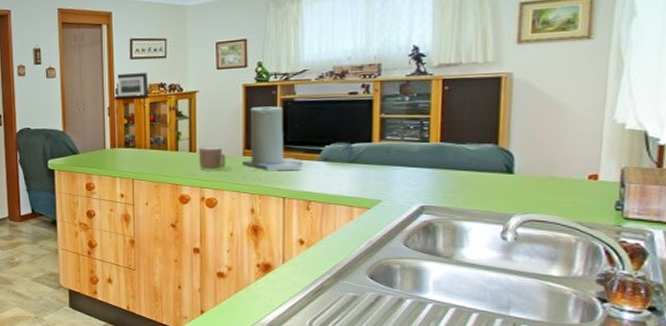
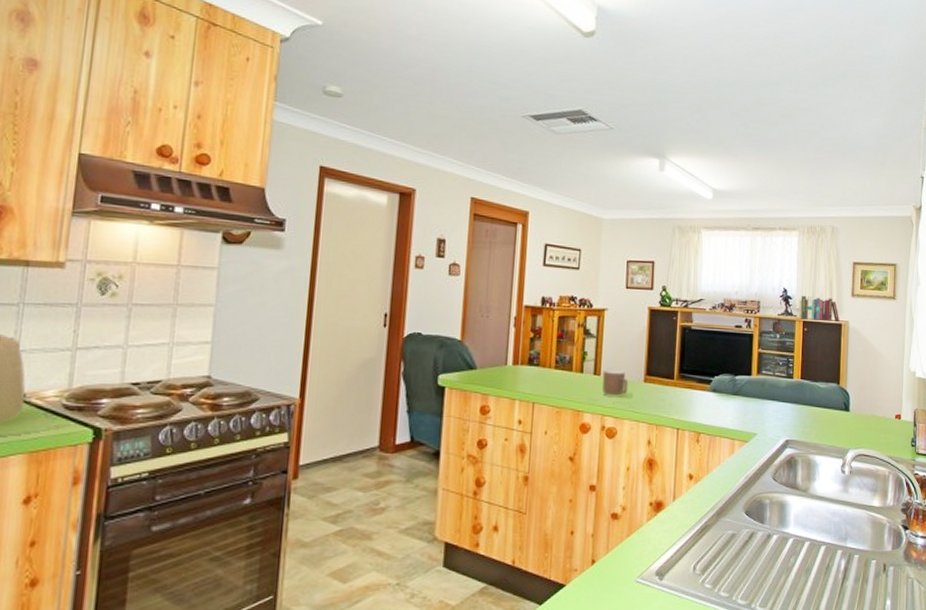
picture frame: present [113,73,149,101] -> none [522,281,559,312]
paper towel: present [242,106,304,171] -> none [642,331,697,401]
books: none [436,49,498,78] -> present [798,296,839,323]

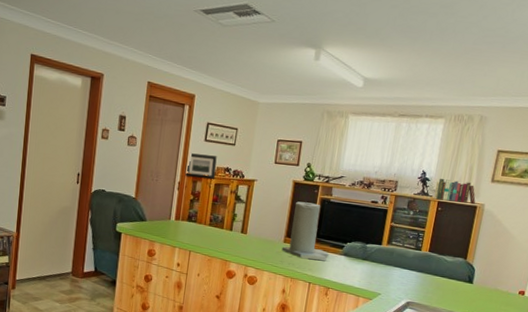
picture frame: none [522,281,559,312] -> present [185,153,217,180]
mug: present [601,369,629,397] -> none [247,229,270,253]
paper towel: none [642,331,697,401] -> present [281,201,330,262]

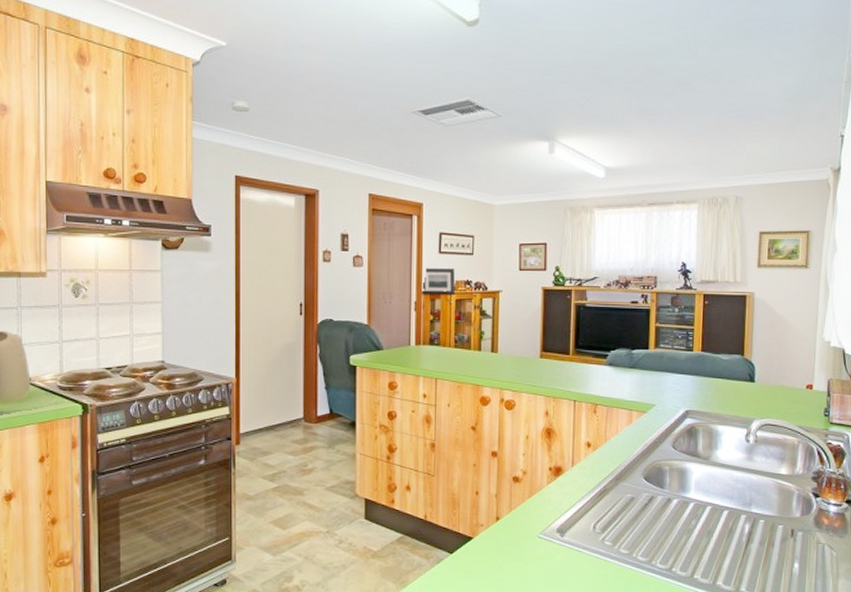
paper towel: present [281,201,330,262] -> none [539,310,593,375]
books: present [434,179,476,205] -> none [699,269,744,294]

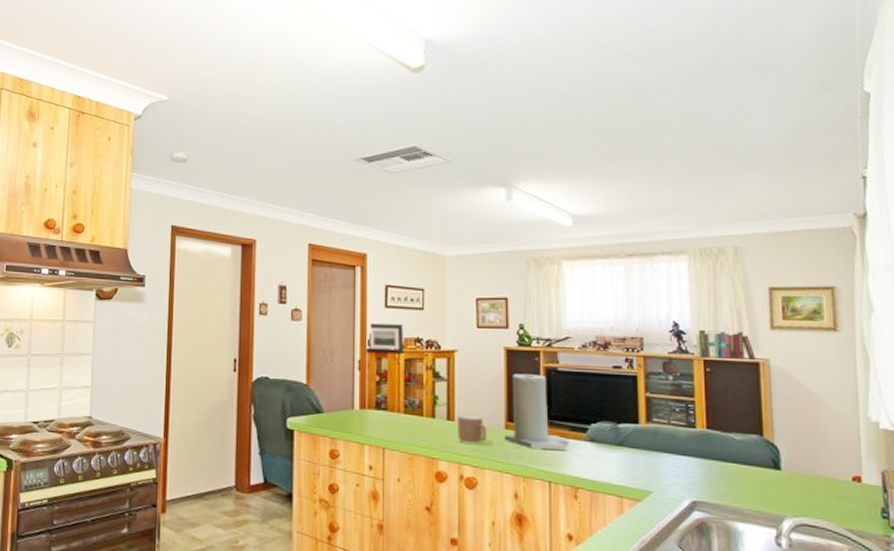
mug: none [499,347,525,373] -> present [456,414,487,445]
paper towel: none [539,310,593,375] -> present [504,374,570,451]
books: none [699,269,744,294] -> present [696,330,755,361]

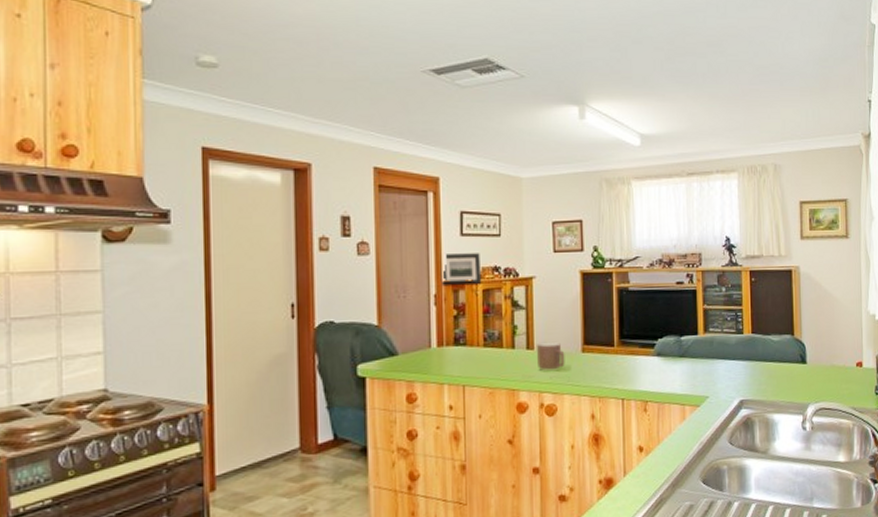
paper towel: present [504,374,570,451] -> none [581,295,640,370]
books: present [696,330,755,361] -> none [744,243,789,269]

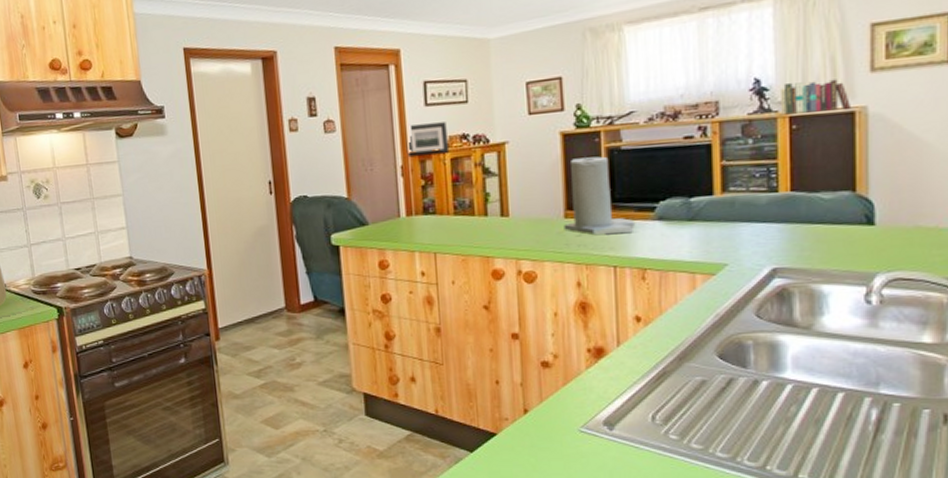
mug: present [536,341,565,372] -> none [511,208,545,239]
paper towel: none [581,295,640,370] -> present [564,156,636,236]
books: none [744,243,789,269] -> present [781,79,850,115]

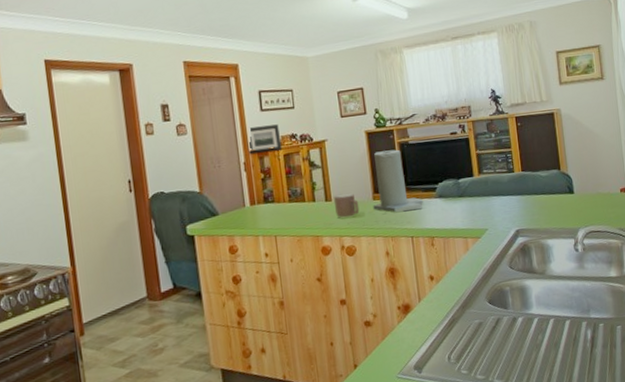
mug: none [511,208,545,239] -> present [333,193,360,219]
books: present [781,79,850,115] -> none [508,90,551,116]

